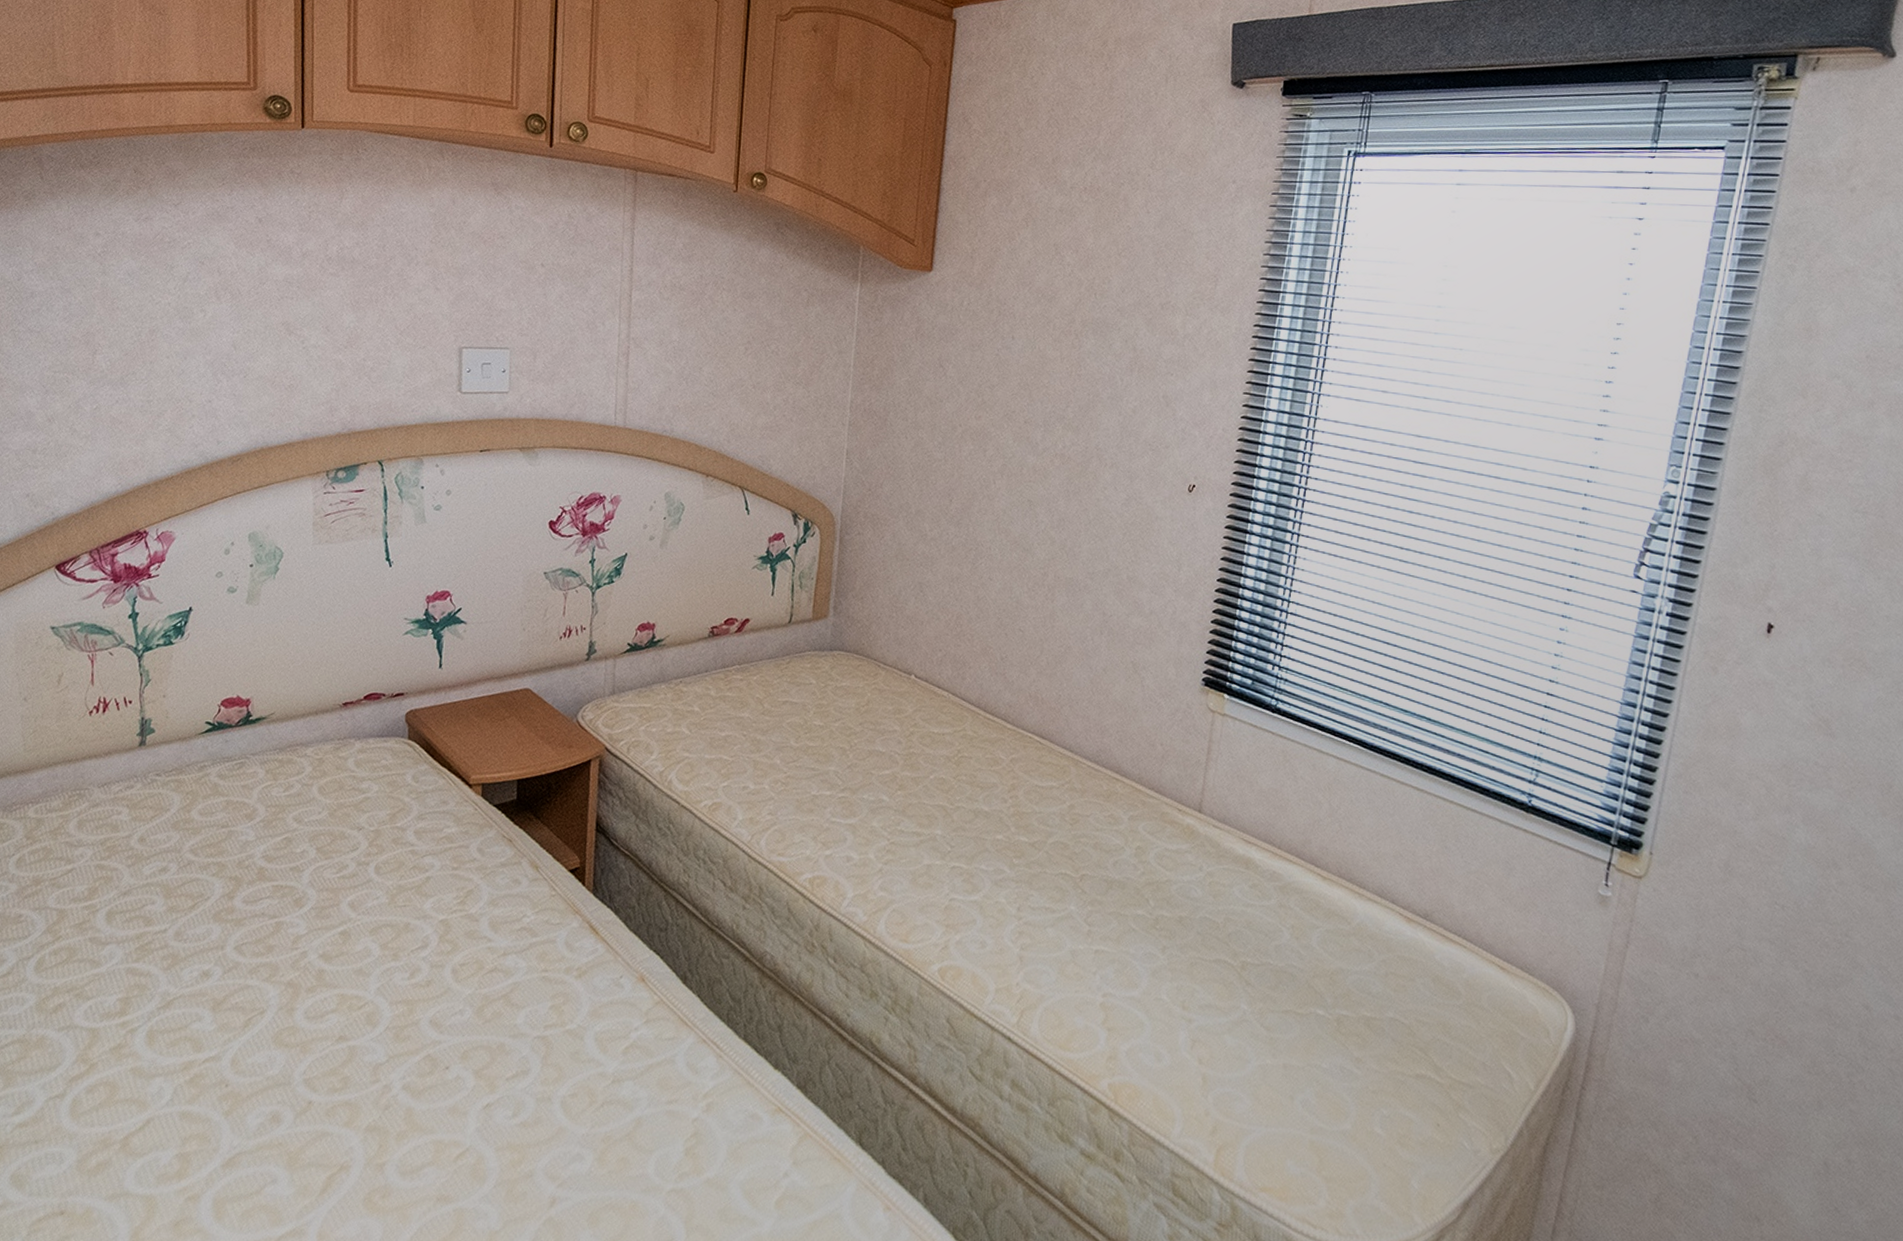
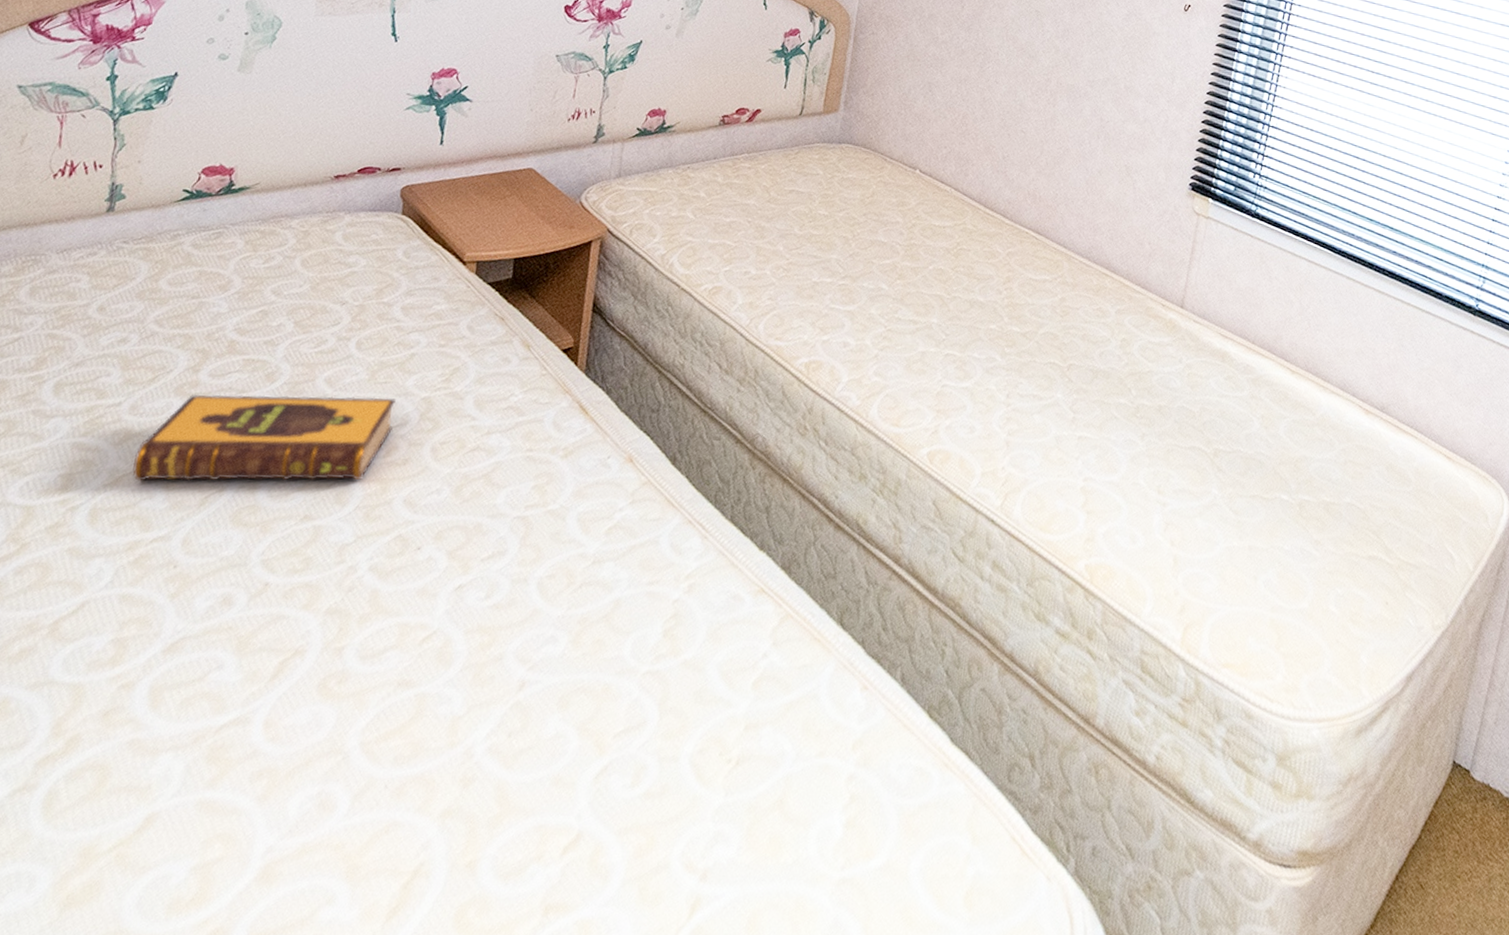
hardback book: none [182,920,416,1005] -> present [132,394,396,482]

